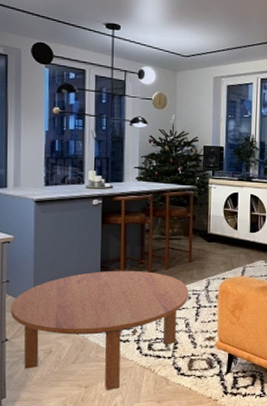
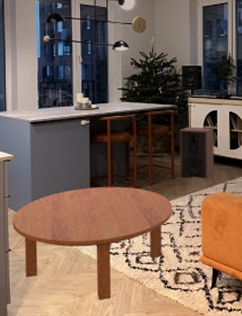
speaker: none [197,208,234,263] -> present [180,126,214,179]

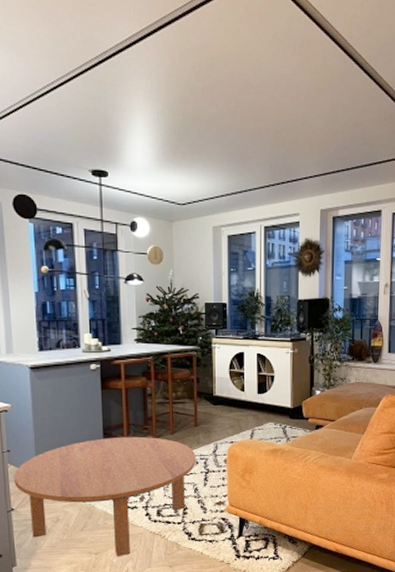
speaker: present [180,126,214,179] -> none [203,370,241,426]

